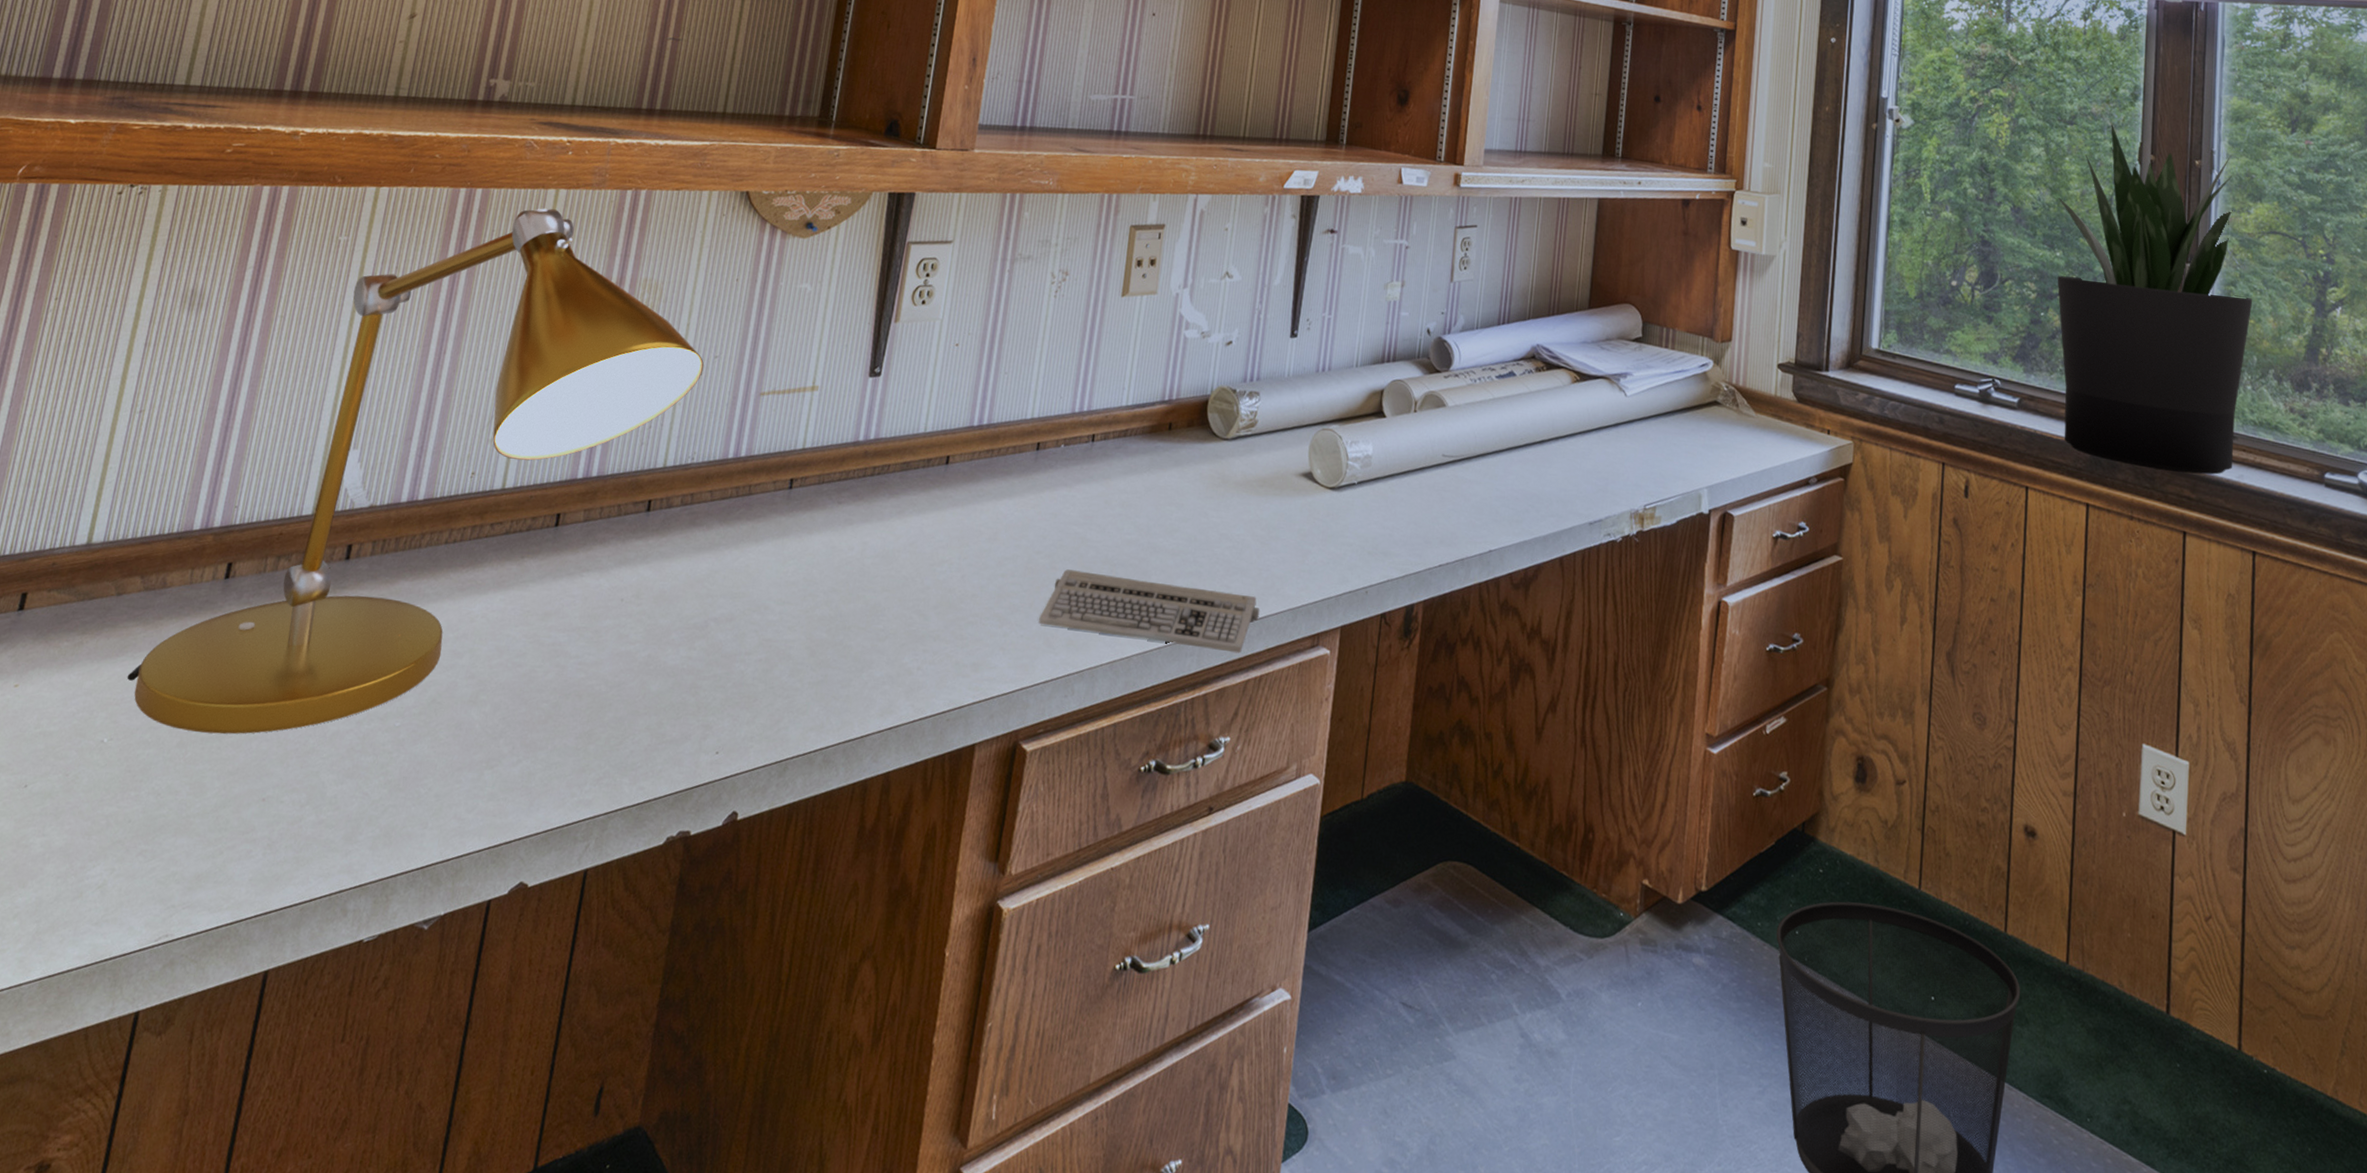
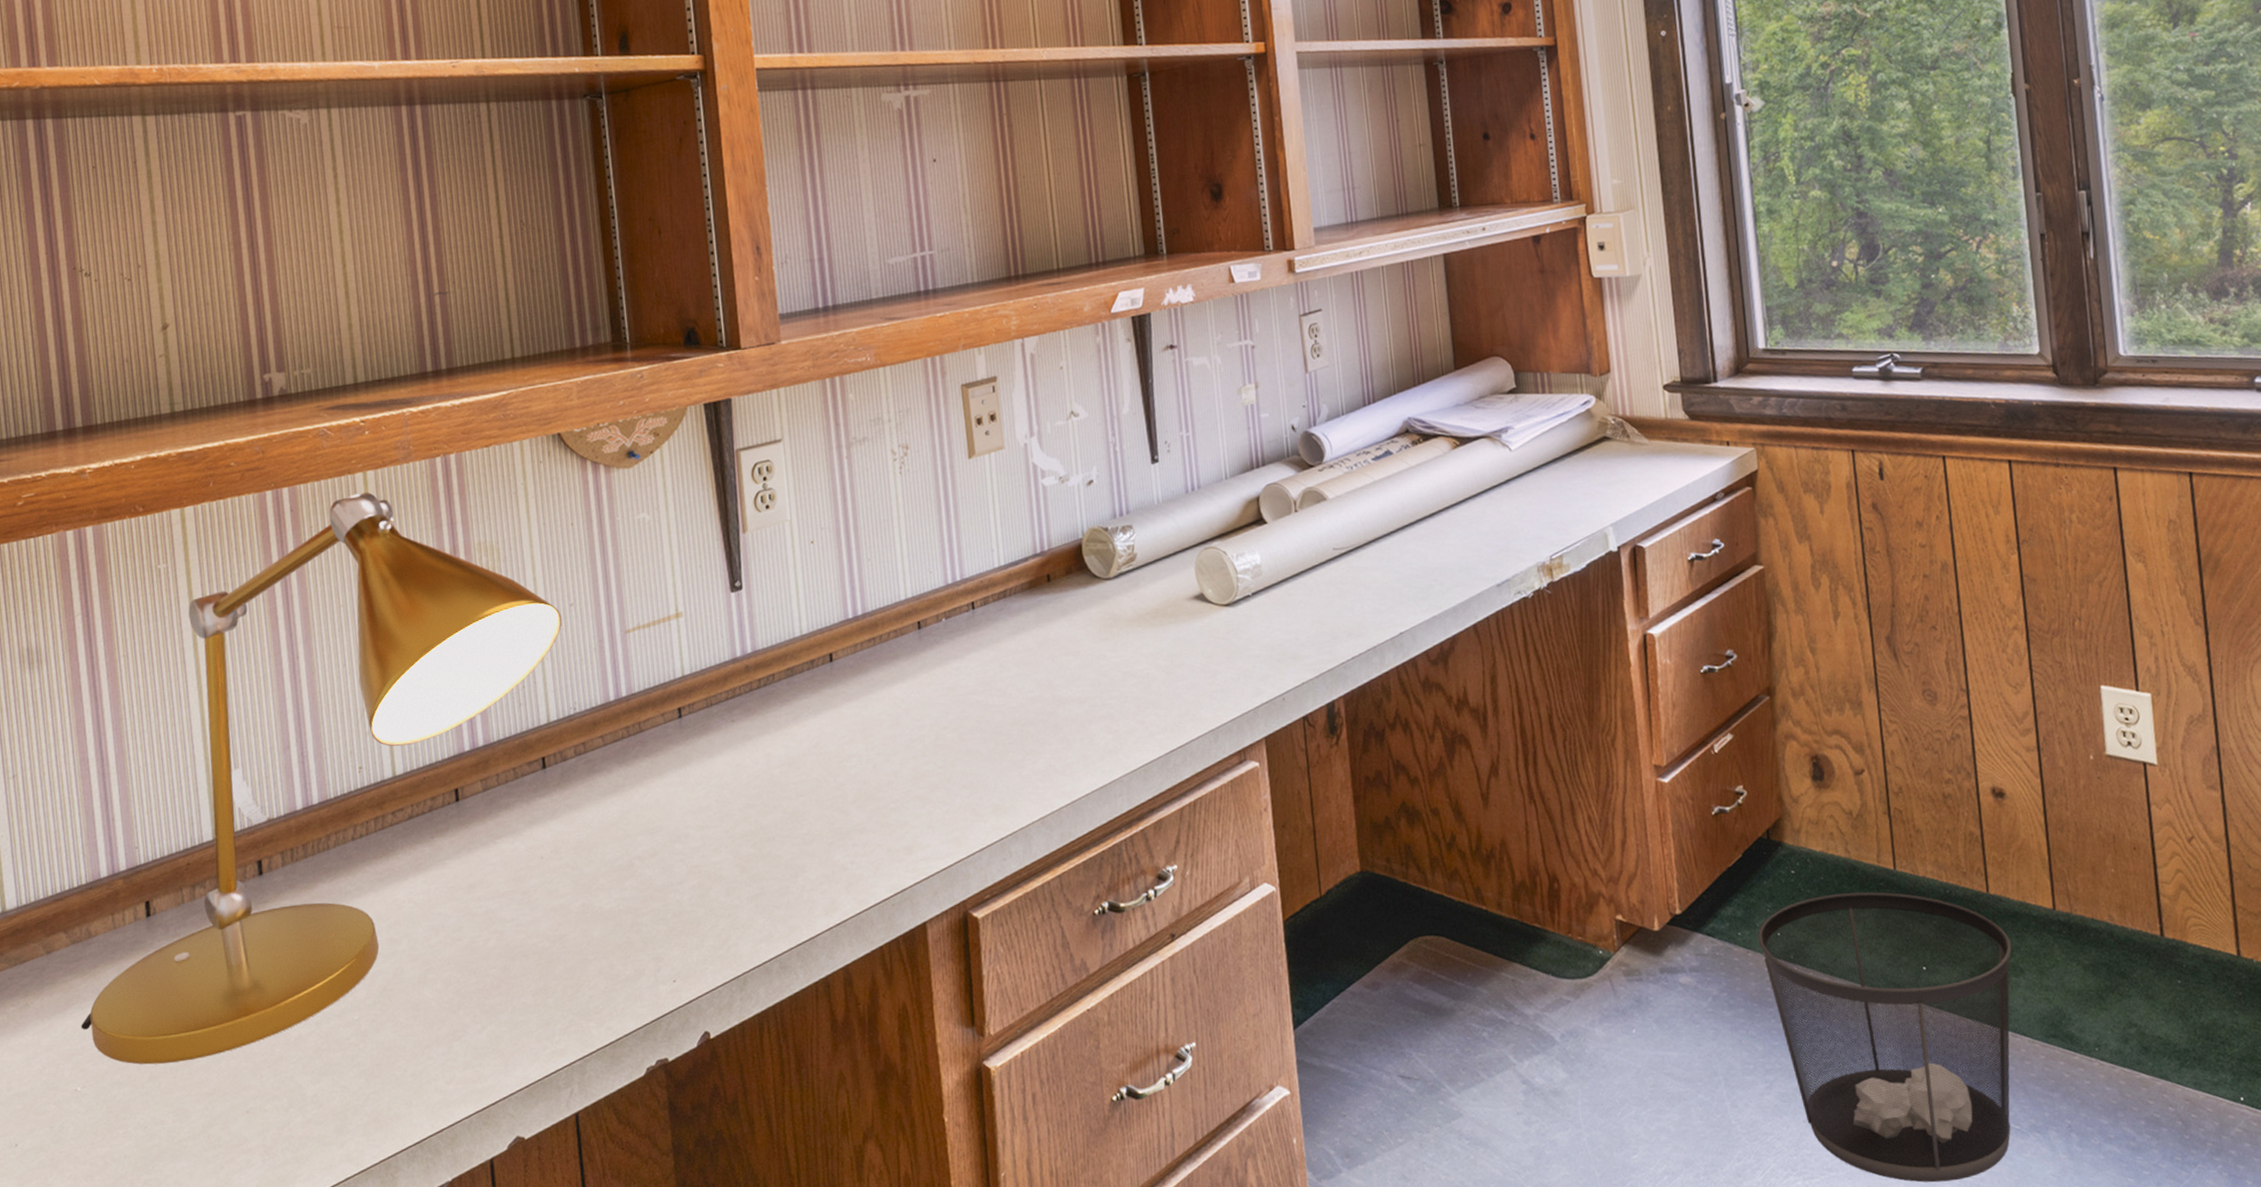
computer keyboard: present [1039,569,1260,654] -> none [960,726,1181,796]
planter: present [2057,124,2253,475] -> none [1931,59,2156,412]

